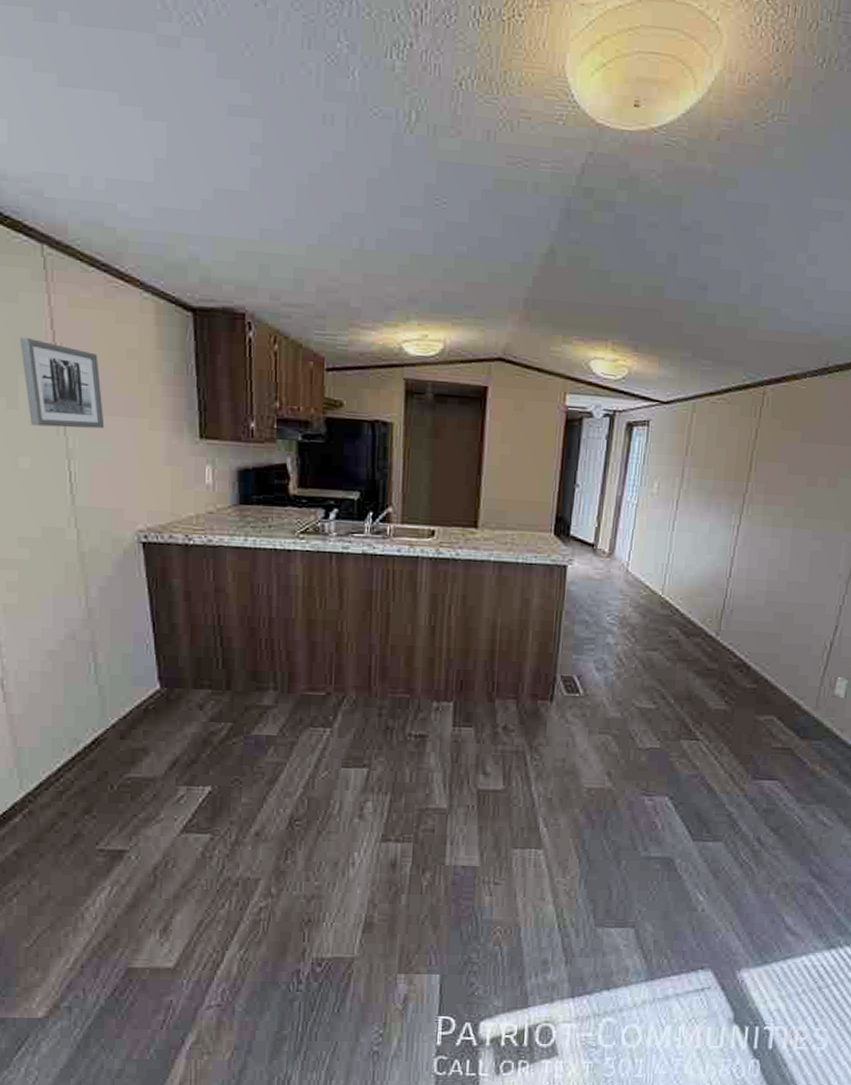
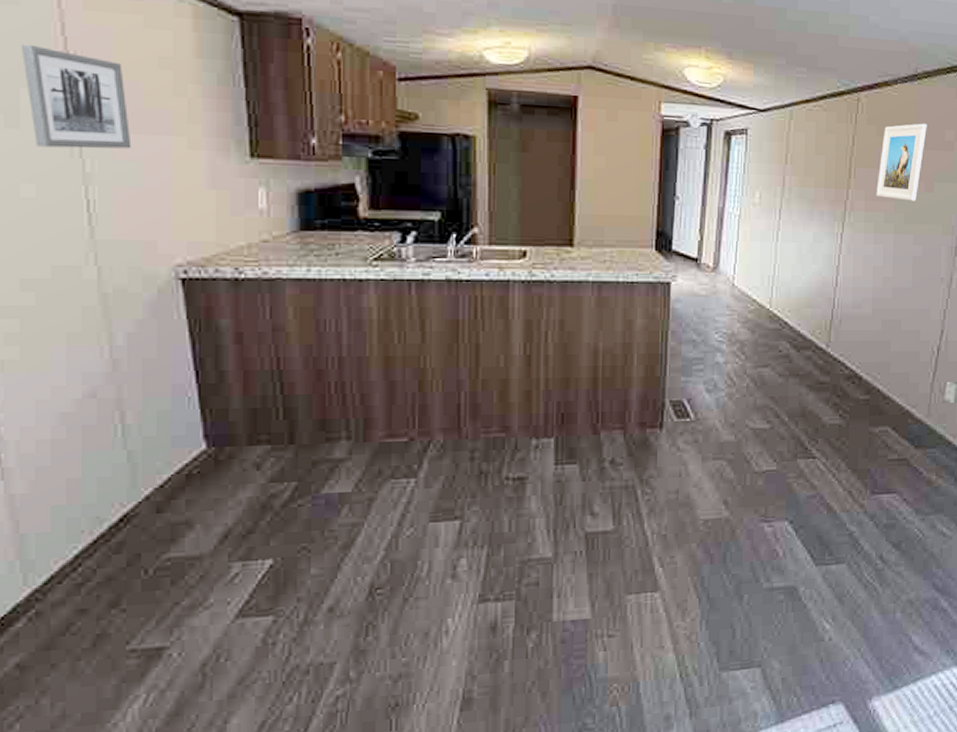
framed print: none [776,417,835,497] -> present [876,123,927,201]

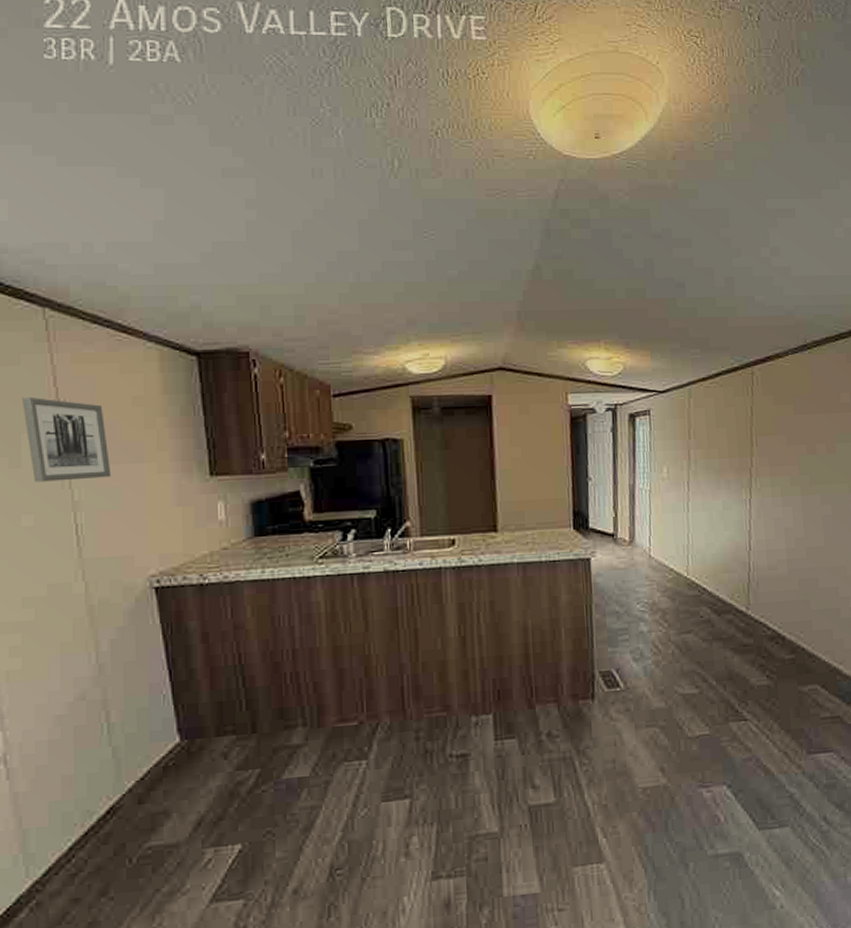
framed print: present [876,123,927,201] -> none [779,389,822,463]

